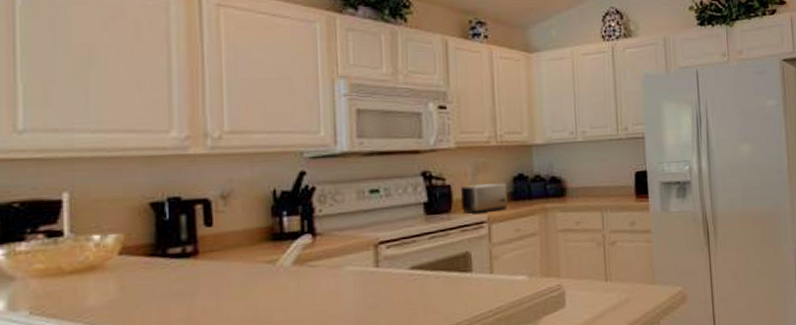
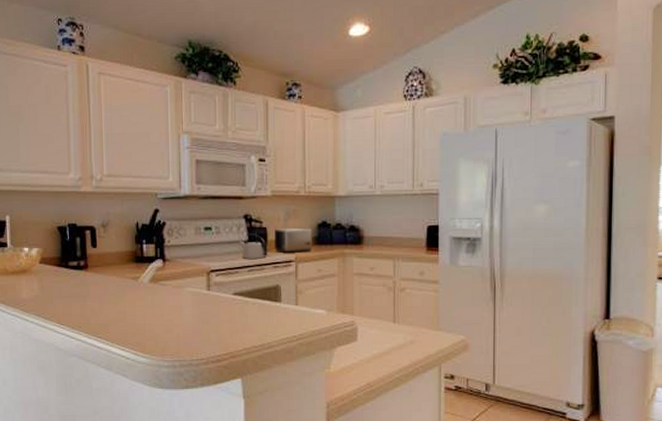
kettle: none [416,192,453,225] -> present [239,232,268,260]

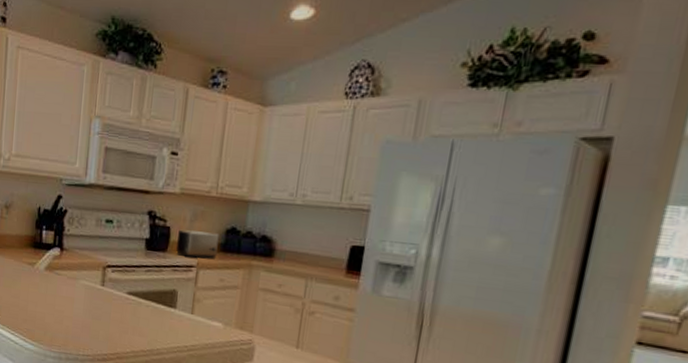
kettle: present [239,232,268,260] -> none [139,230,169,260]

